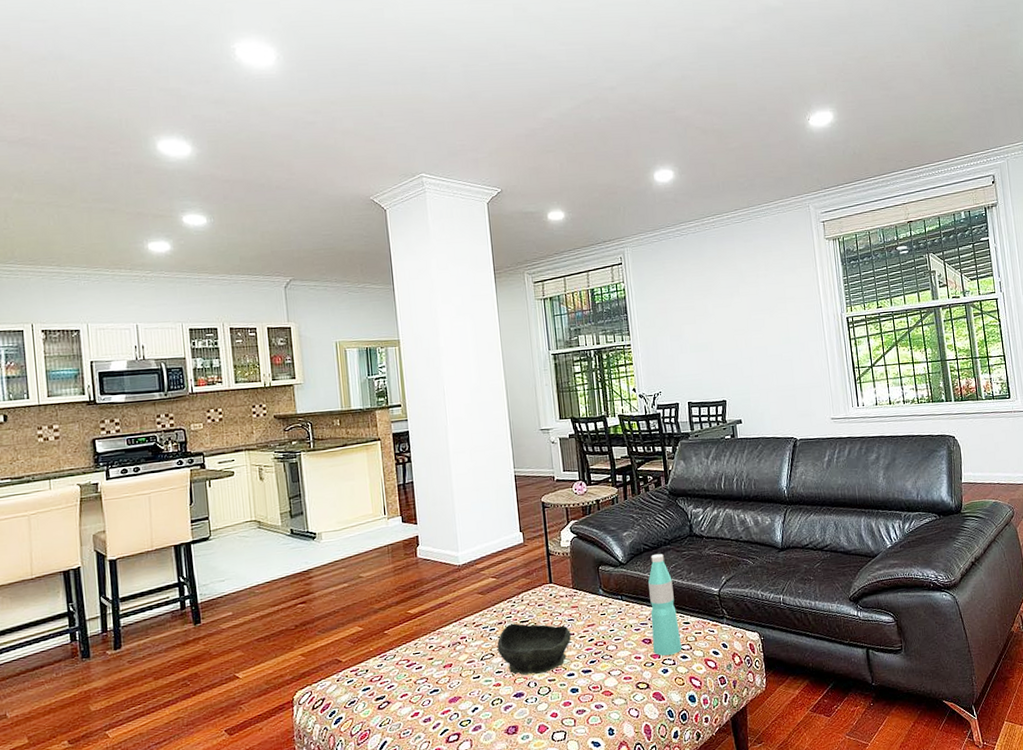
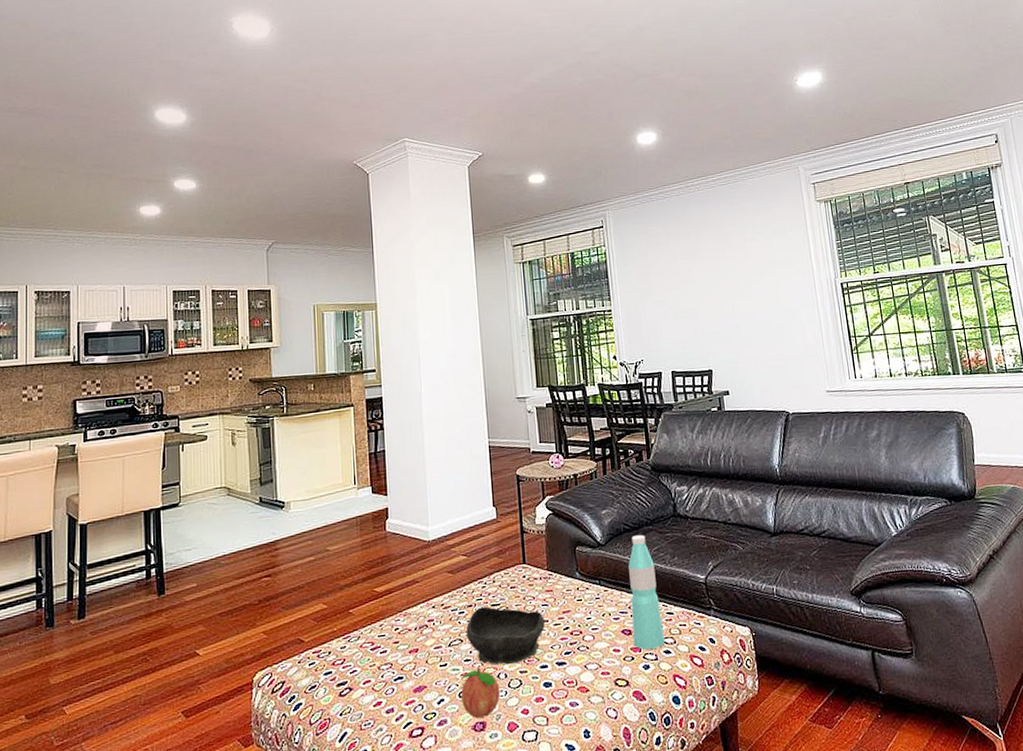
fruit: none [493,677,531,723] -> present [461,667,501,718]

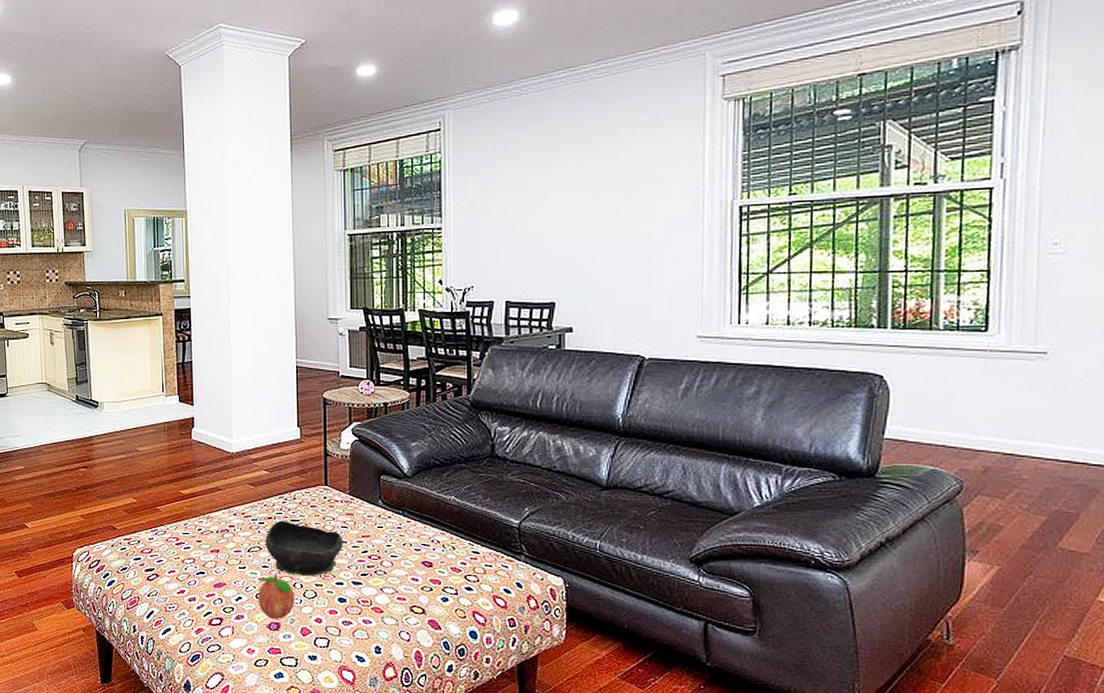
water bottle: present [628,535,666,650] -> none [433,472,468,584]

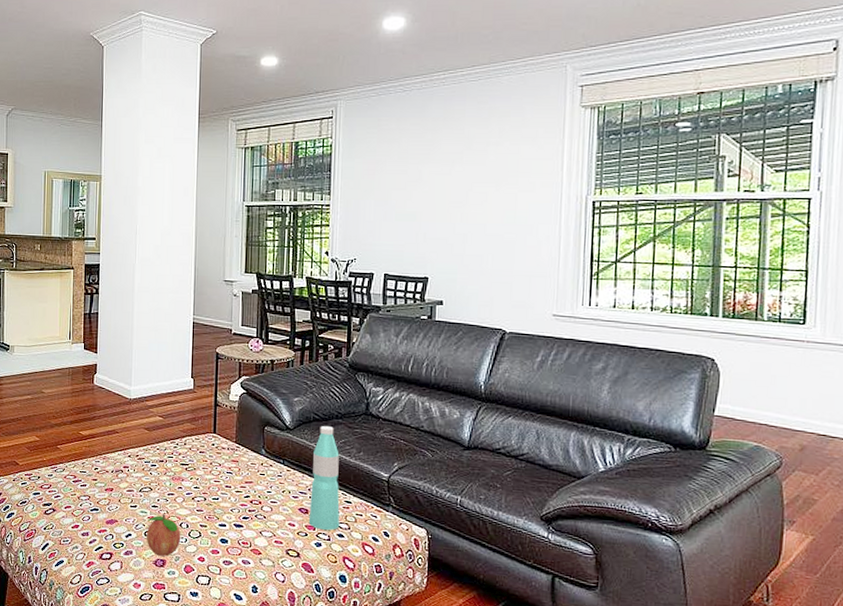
bowl: present [265,520,343,576] -> none [155,464,228,518]
water bottle: none [433,472,468,584] -> present [308,426,340,530]

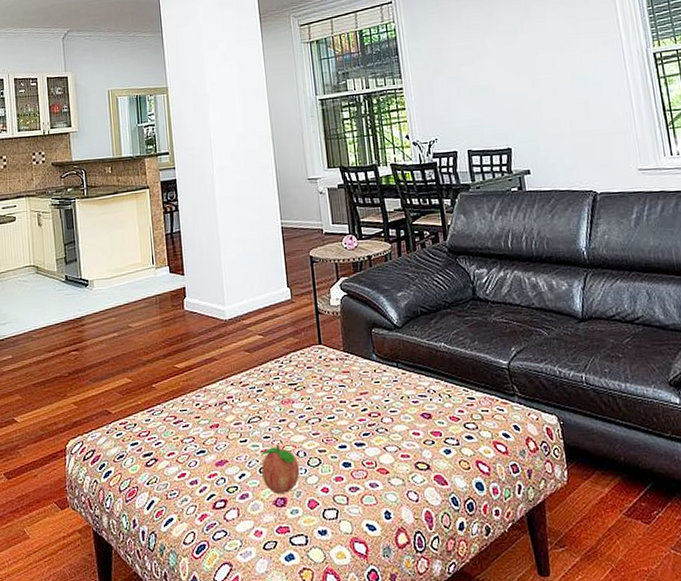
water bottle: present [308,426,340,530] -> none [426,318,467,434]

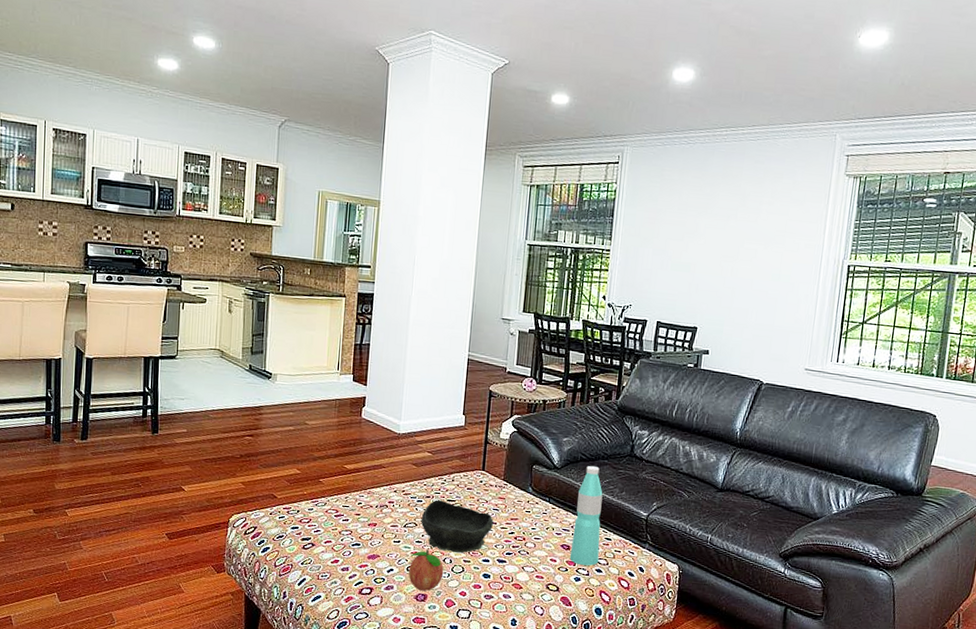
bowl: none [264,385,343,443] -> present [421,500,493,553]
water bottle: none [426,318,467,434] -> present [569,466,603,566]

